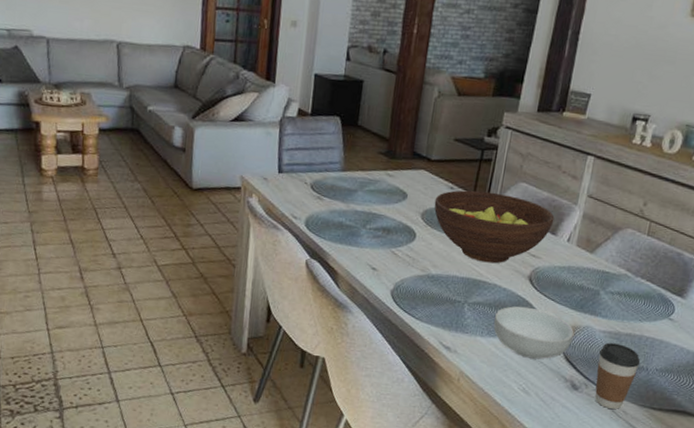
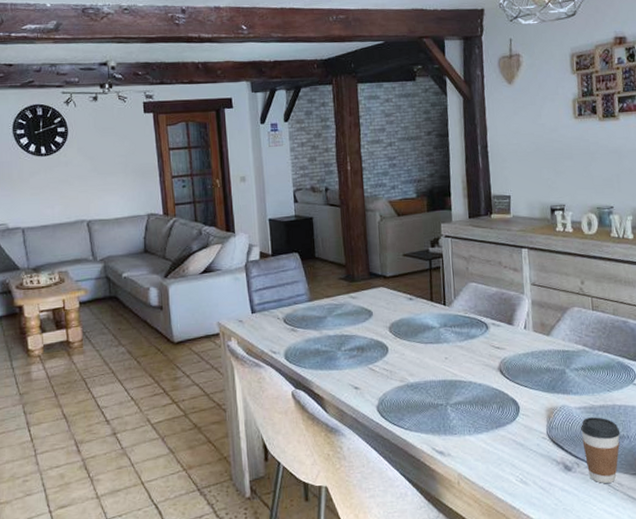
fruit bowl: present [434,190,555,264] -> none [398,296,508,363]
cereal bowl: present [493,306,574,359] -> none [477,397,554,448]

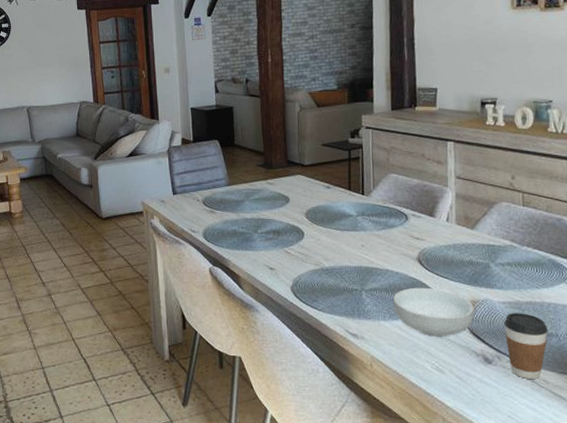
cereal bowl: none [477,397,554,448] -> present [392,287,475,337]

